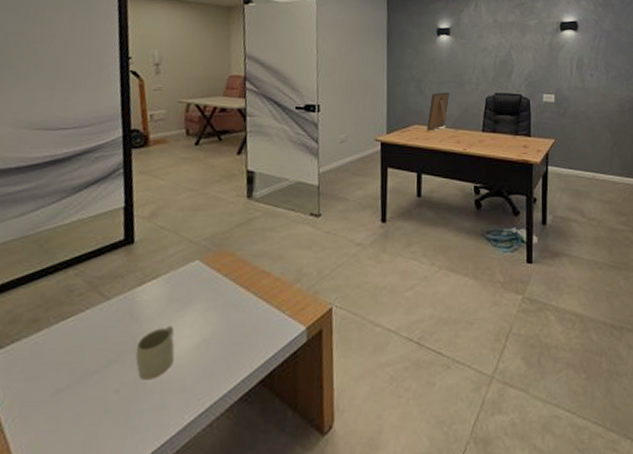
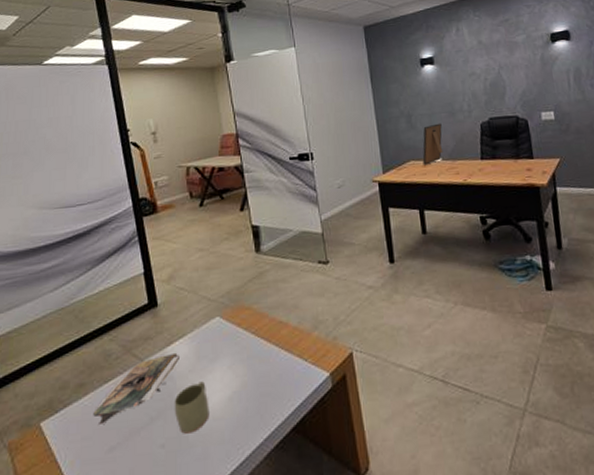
magazine: none [44,295,150,366] -> present [93,354,179,426]

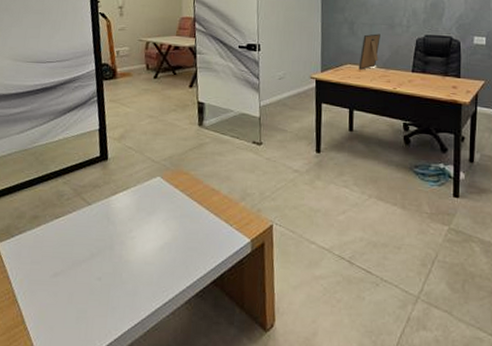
magazine: present [93,354,179,426] -> none [43,202,122,254]
mug: present [174,381,210,434] -> none [112,230,143,272]

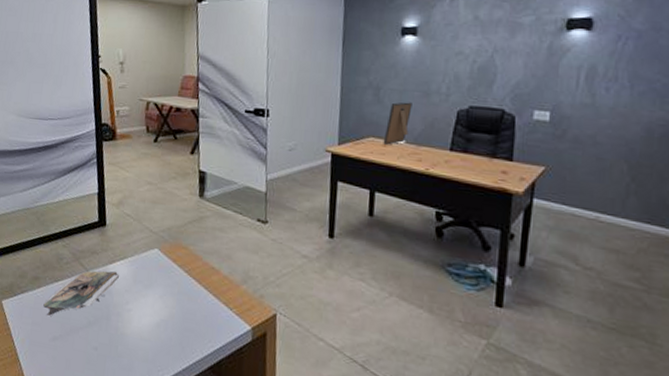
magazine: none [43,202,122,254] -> present [43,270,119,317]

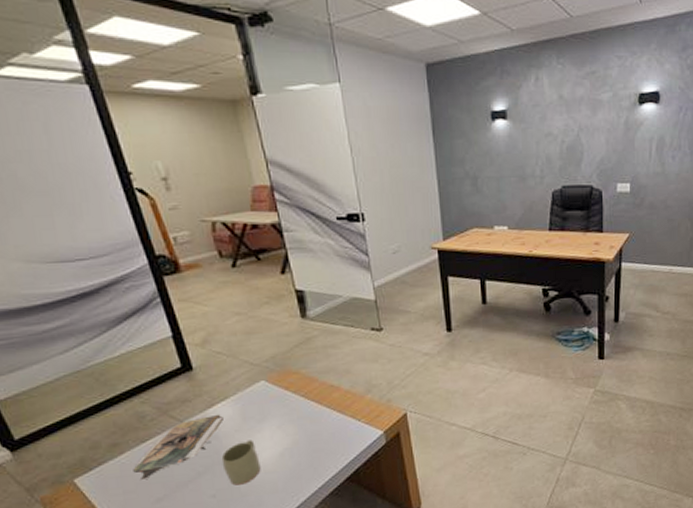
mug: none [108,302,139,345] -> present [221,440,261,486]
picture frame: present [383,102,412,145] -> none [487,188,510,234]

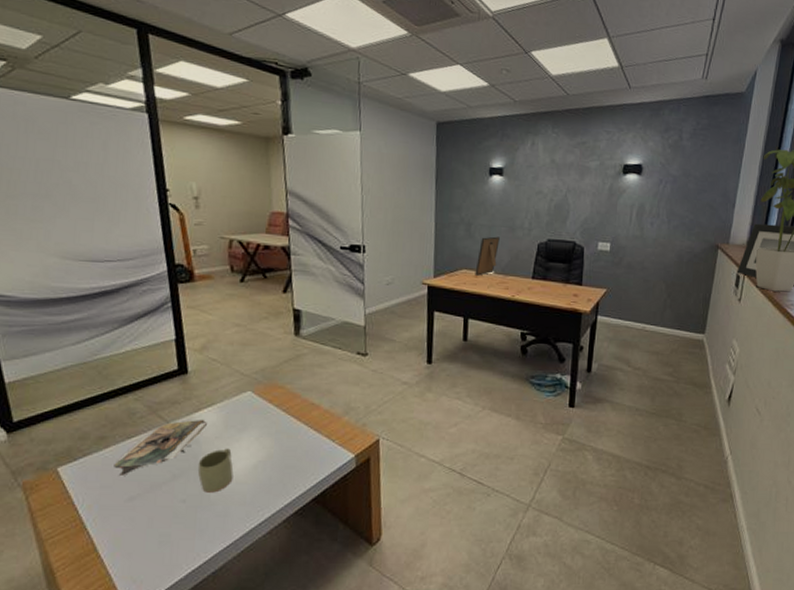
picture frame: none [487,188,510,234] -> present [475,236,500,276]

